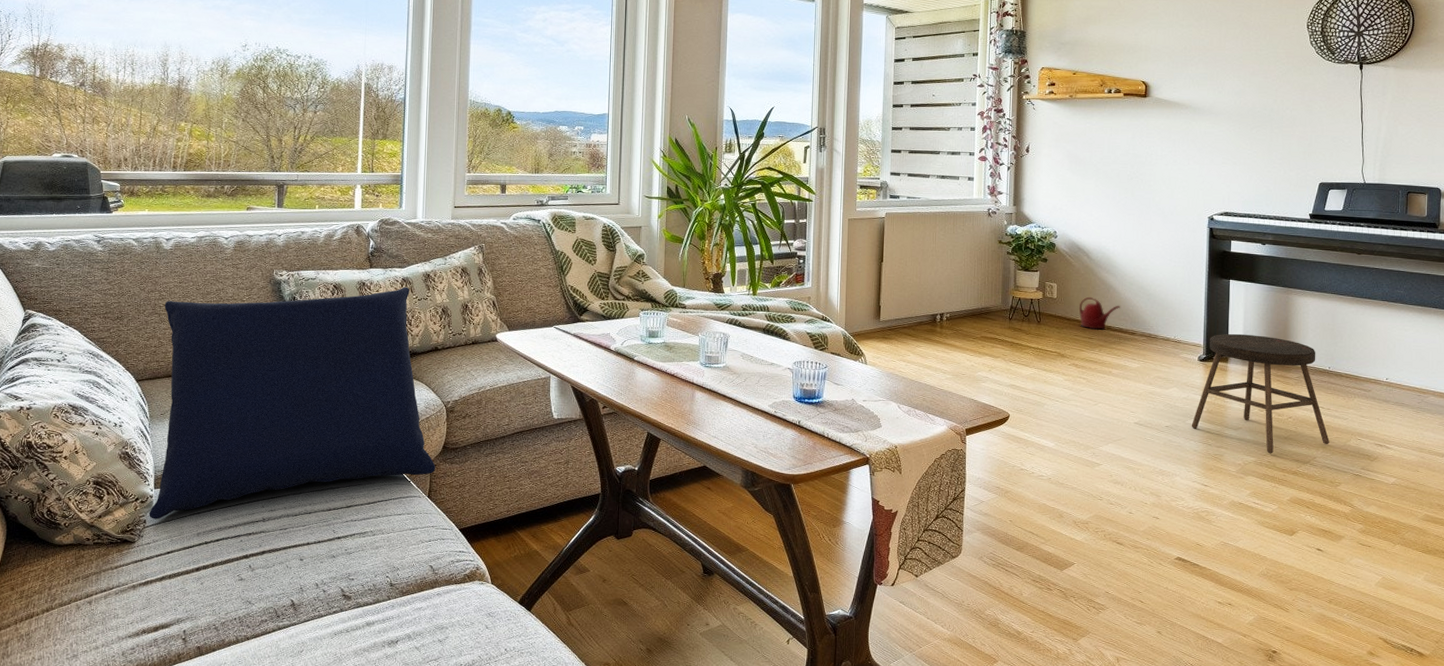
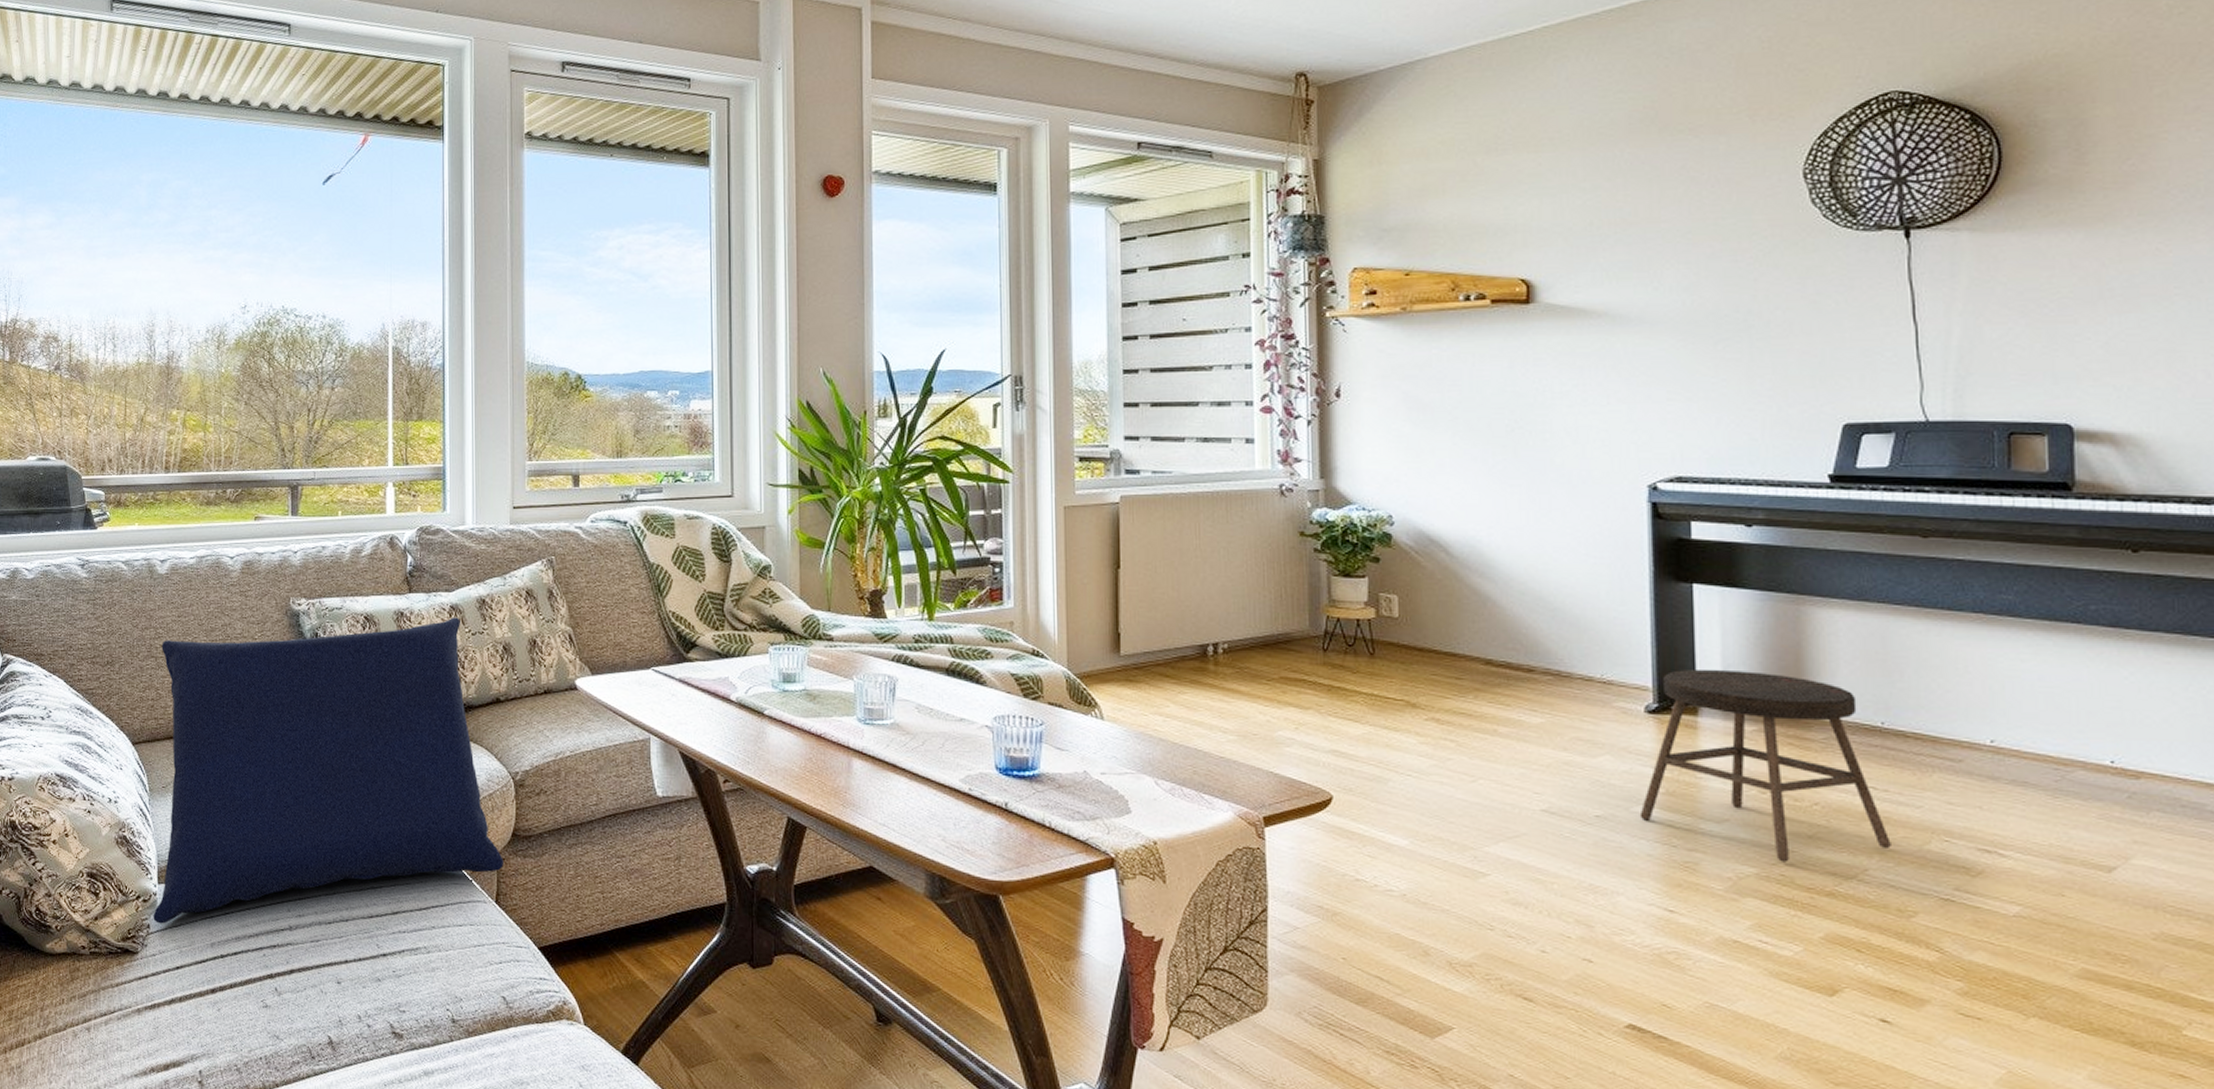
watering can: present [1079,296,1120,330] -> none [1437,614,1506,665]

